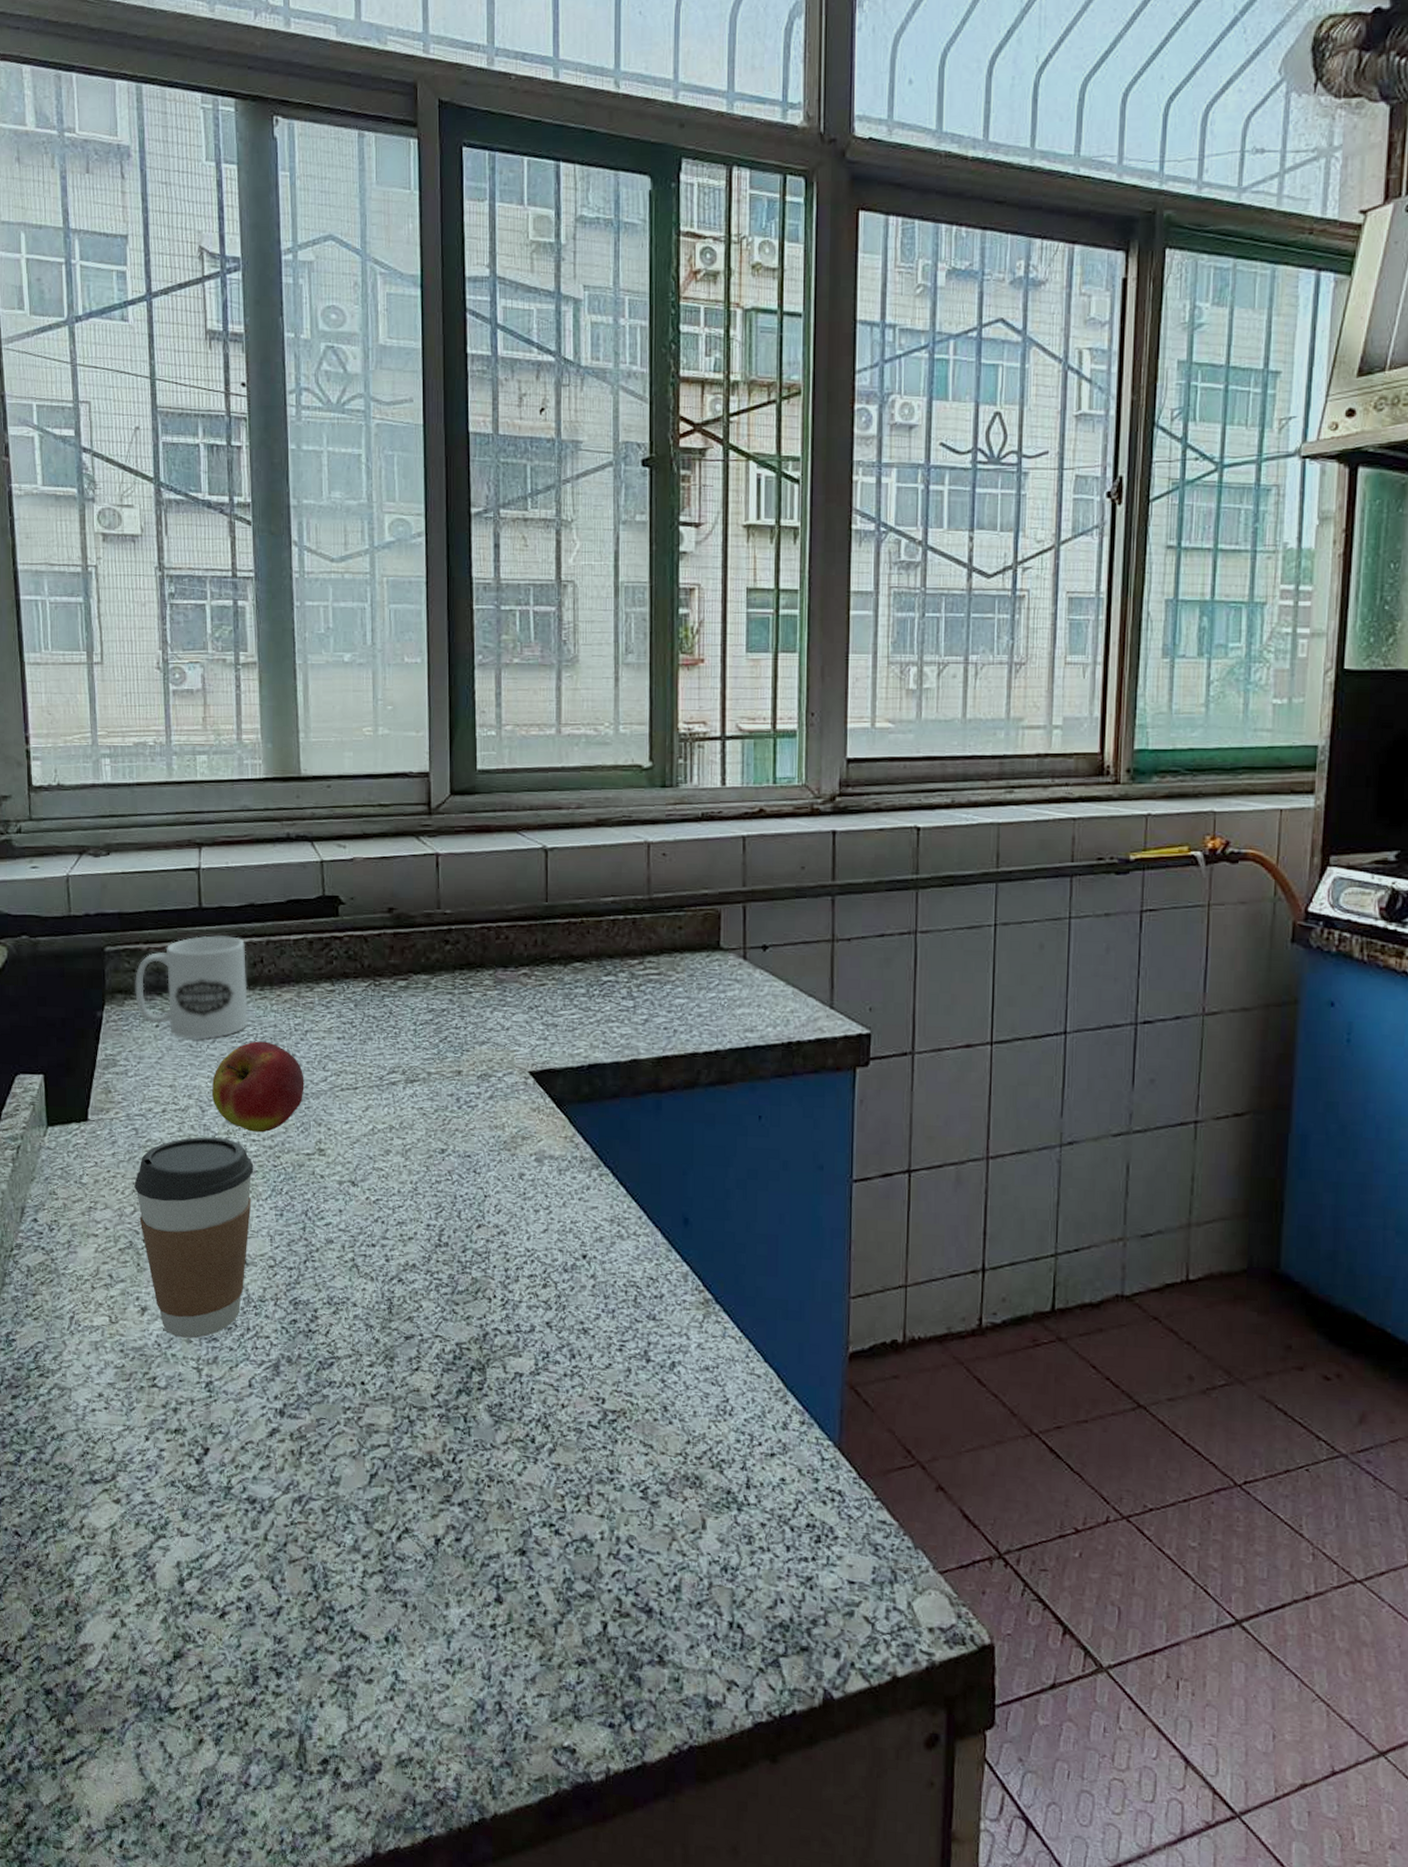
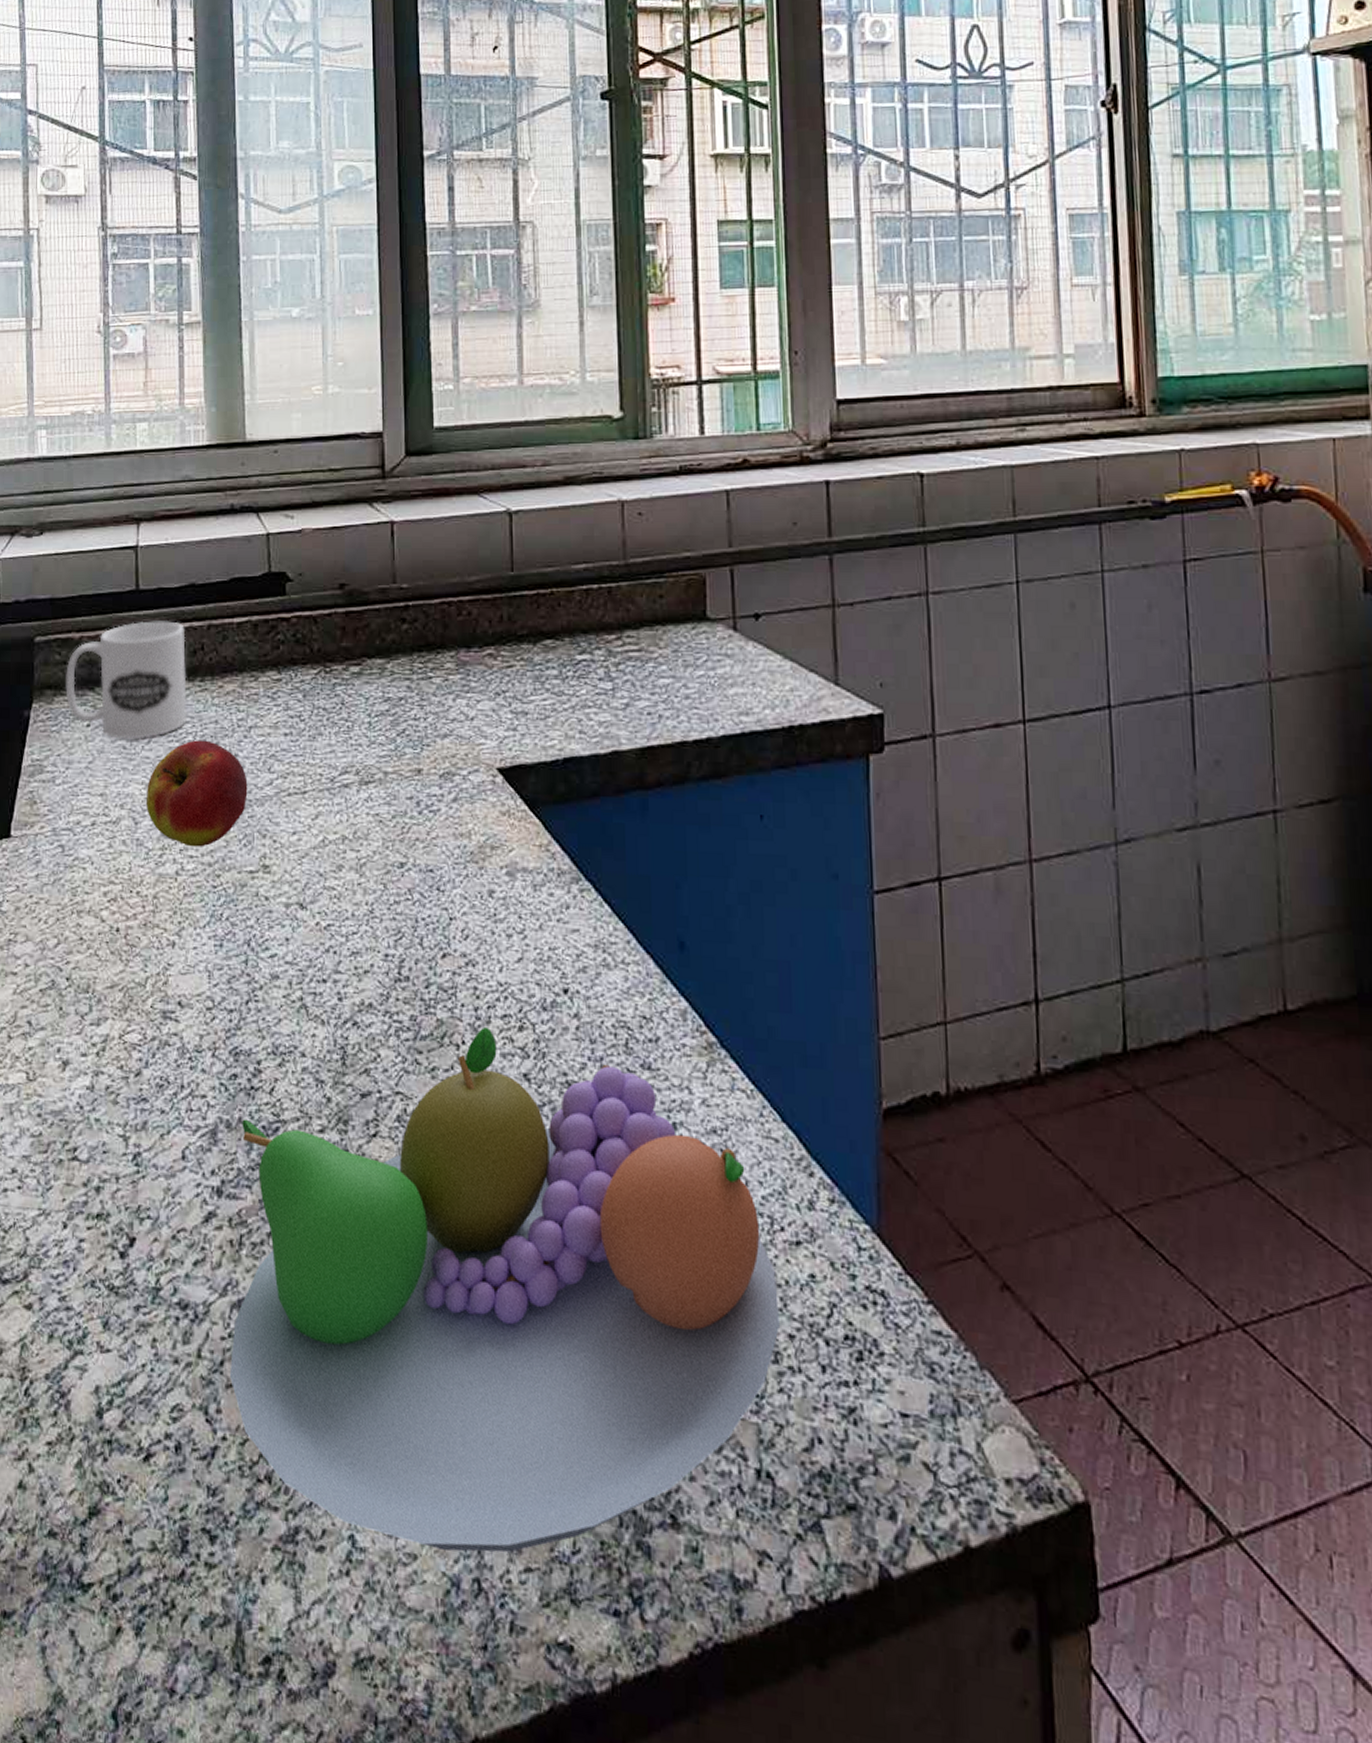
coffee cup: present [134,1137,254,1339] -> none [58,853,191,1099]
fruit bowl: none [293,1284,754,1683] -> present [230,1026,780,1553]

